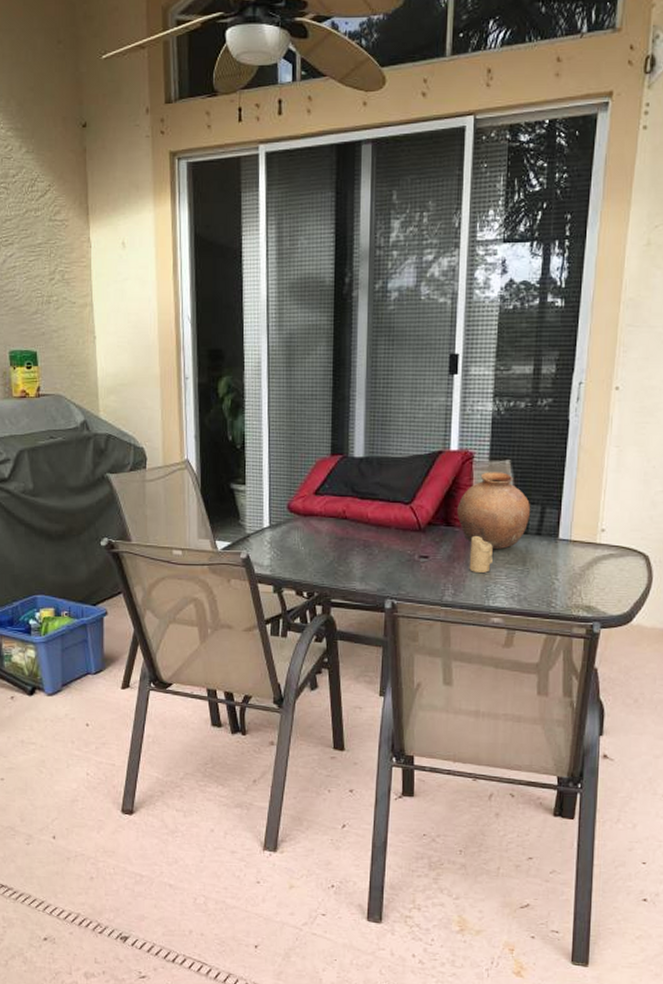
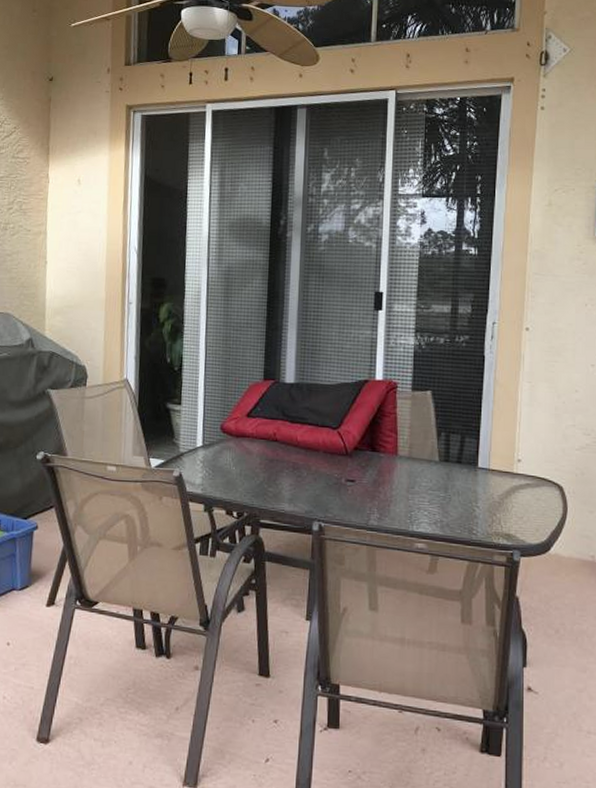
pottery: present [457,472,531,550] -> none [382,401,452,476]
candle: present [469,536,493,573] -> none [394,462,416,498]

